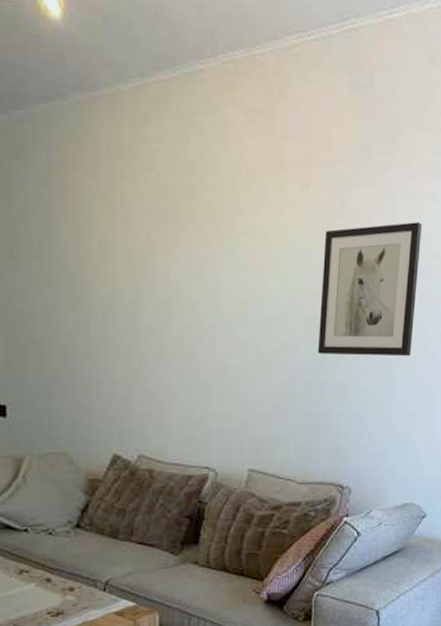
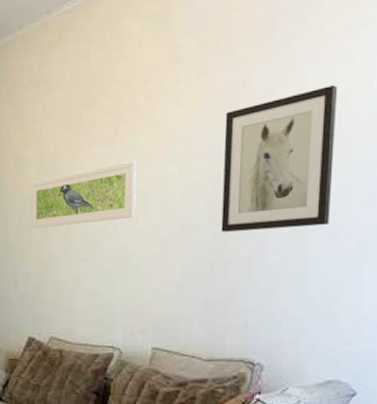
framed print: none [116,267,236,330] -> present [29,161,136,230]

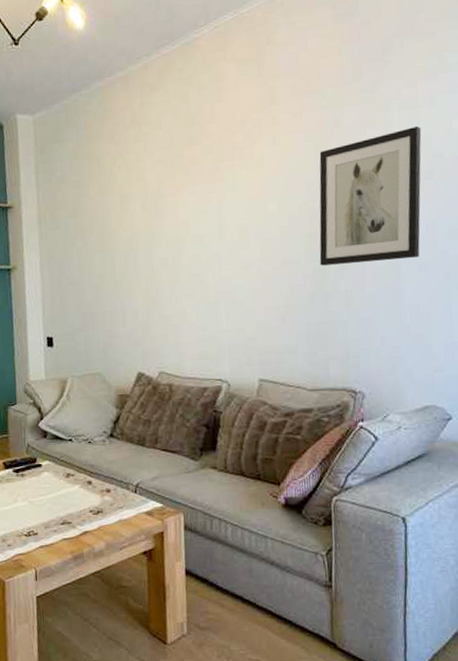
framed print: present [29,161,136,230] -> none [134,198,238,266]

